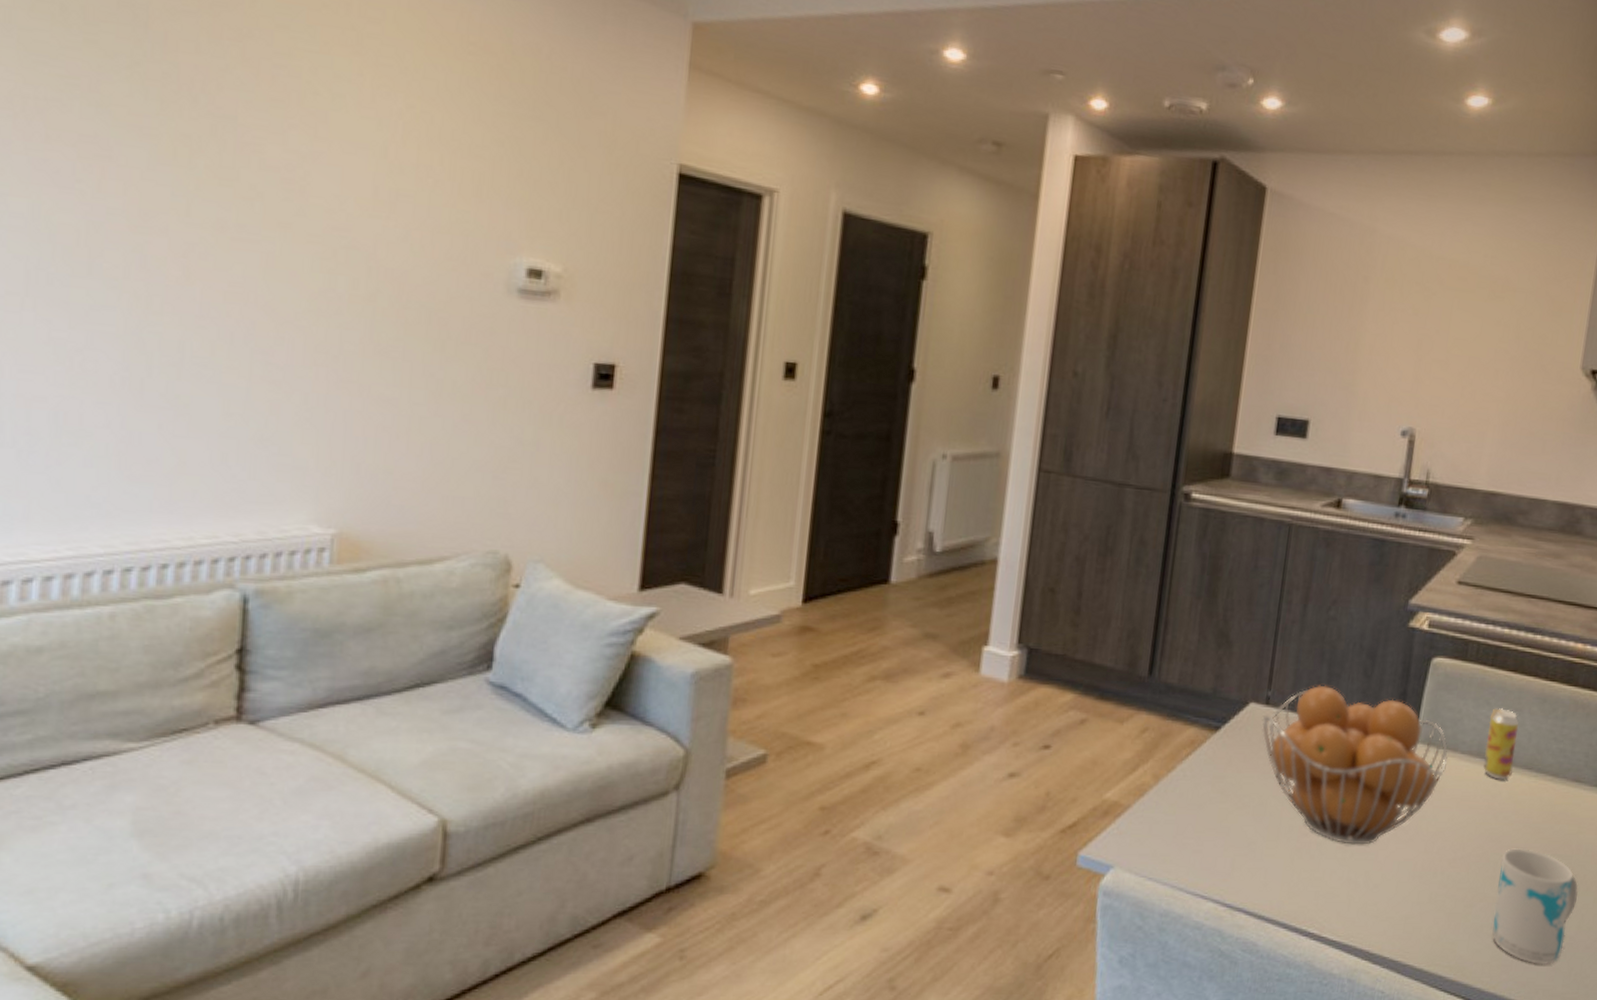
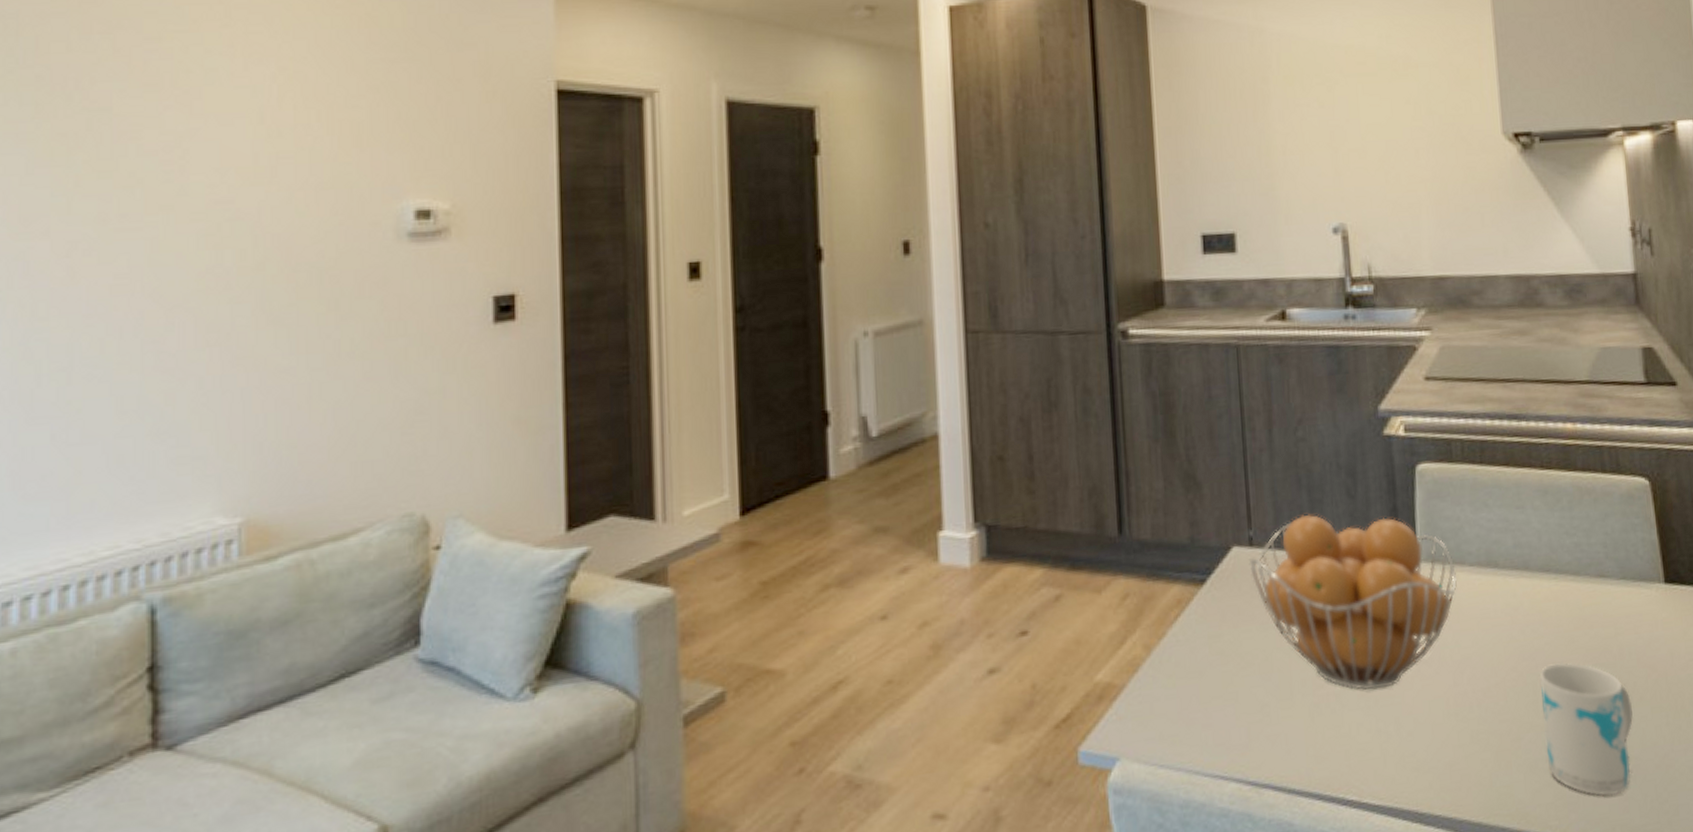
beverage can: present [1483,708,1519,780] -> none [1491,508,1529,589]

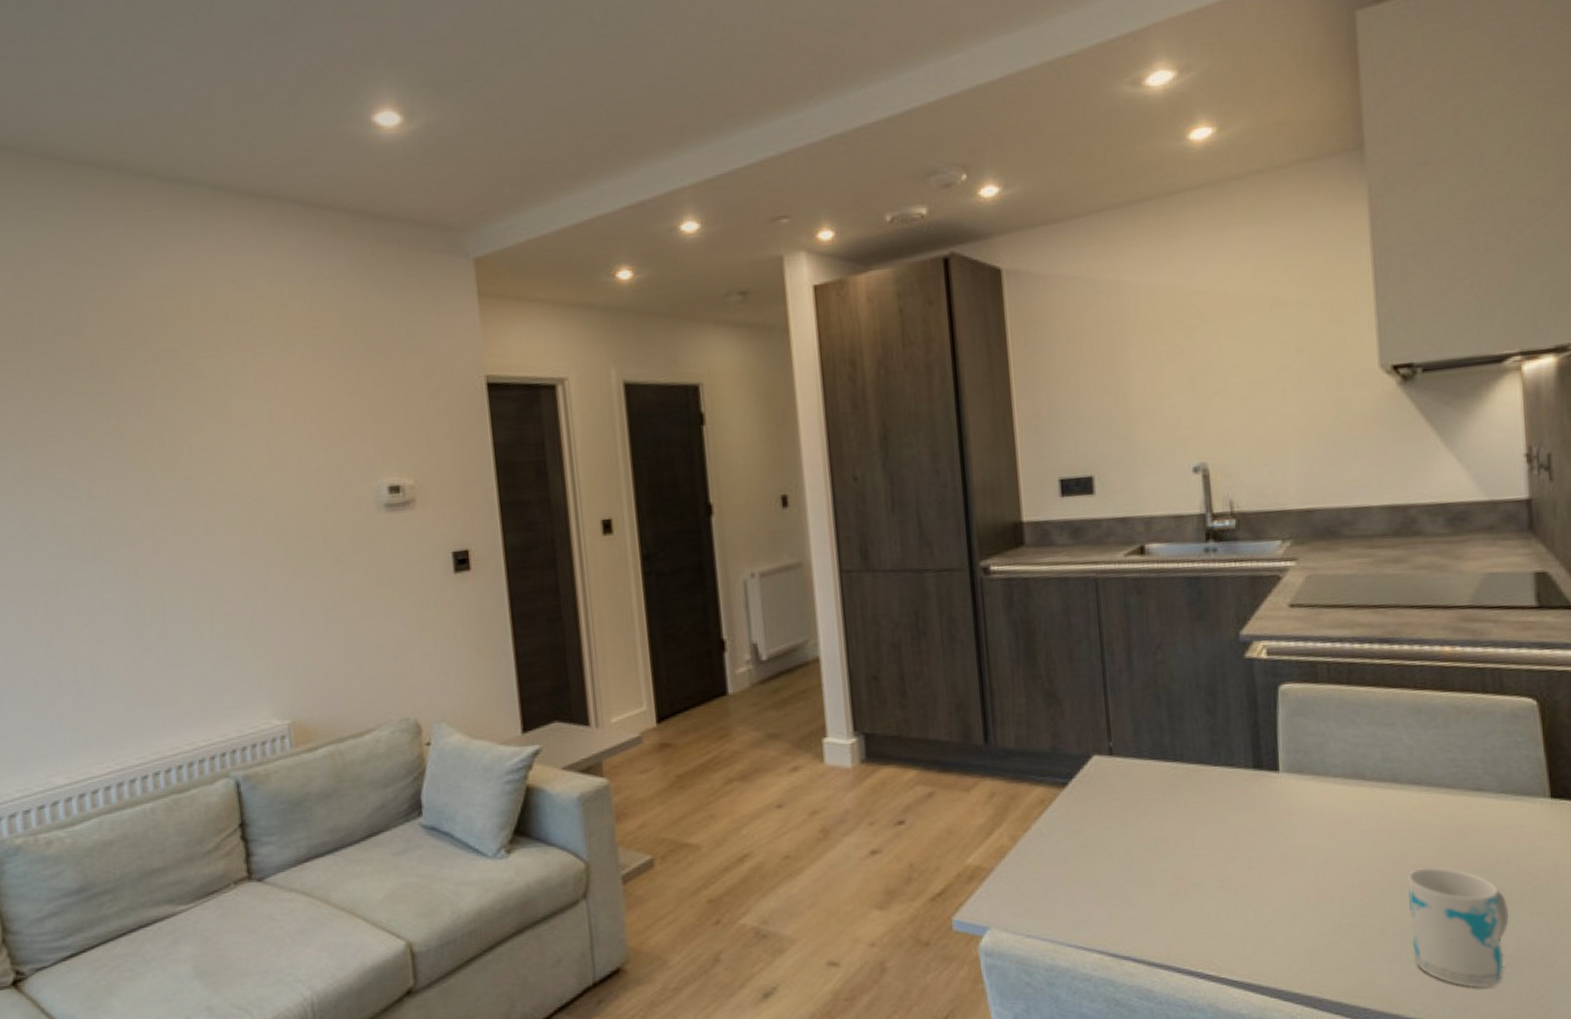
fruit basket: present [1248,514,1458,690] -> none [1108,728,1321,883]

